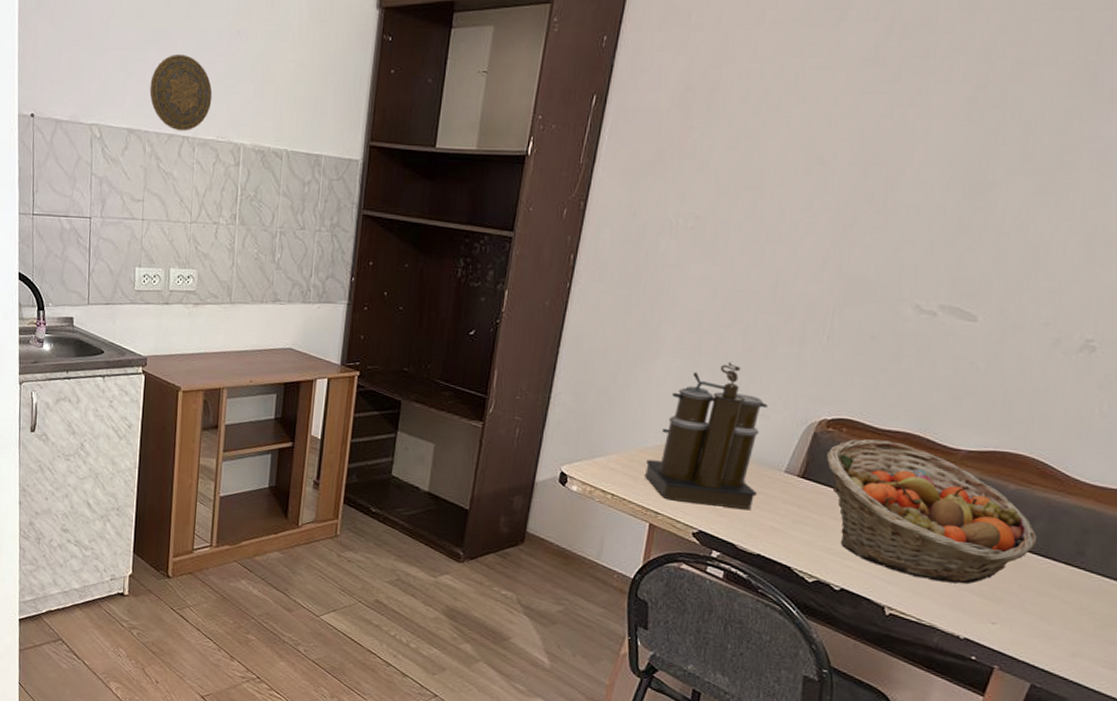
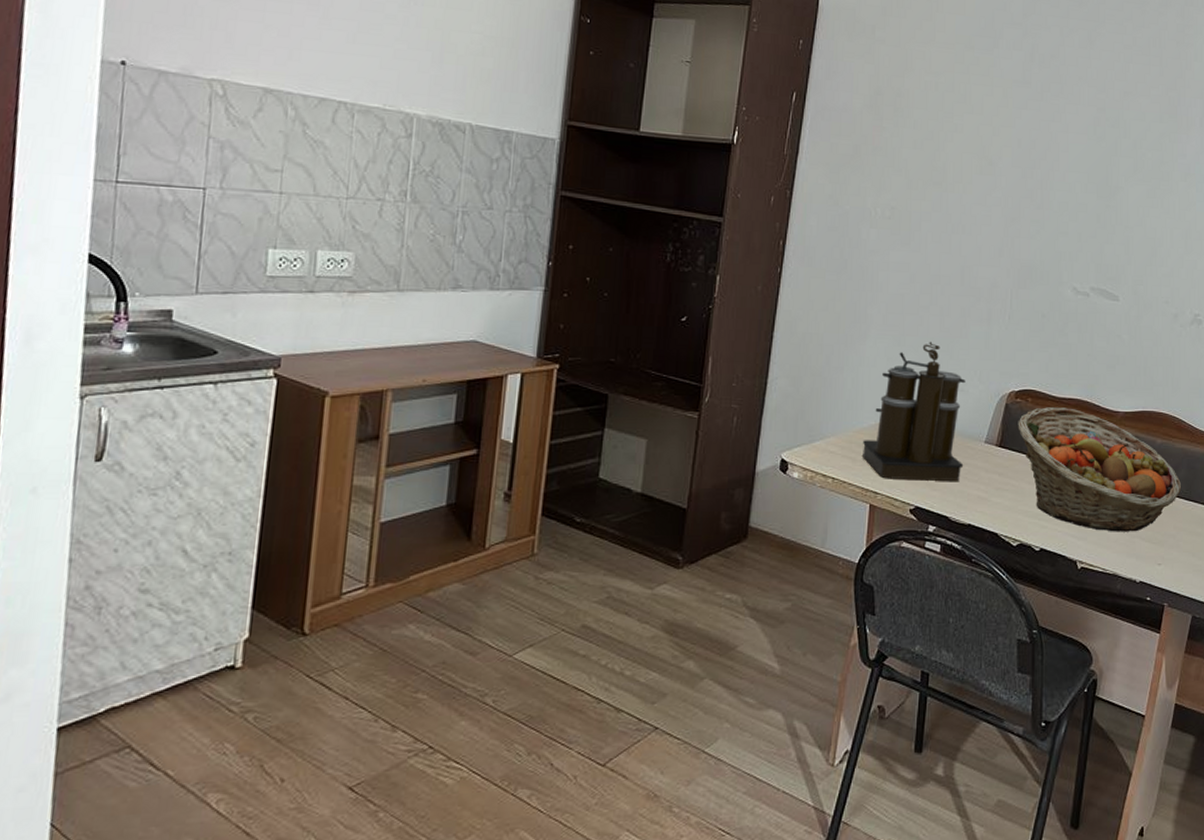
decorative plate: present [149,54,213,131] -> none [295,11,379,96]

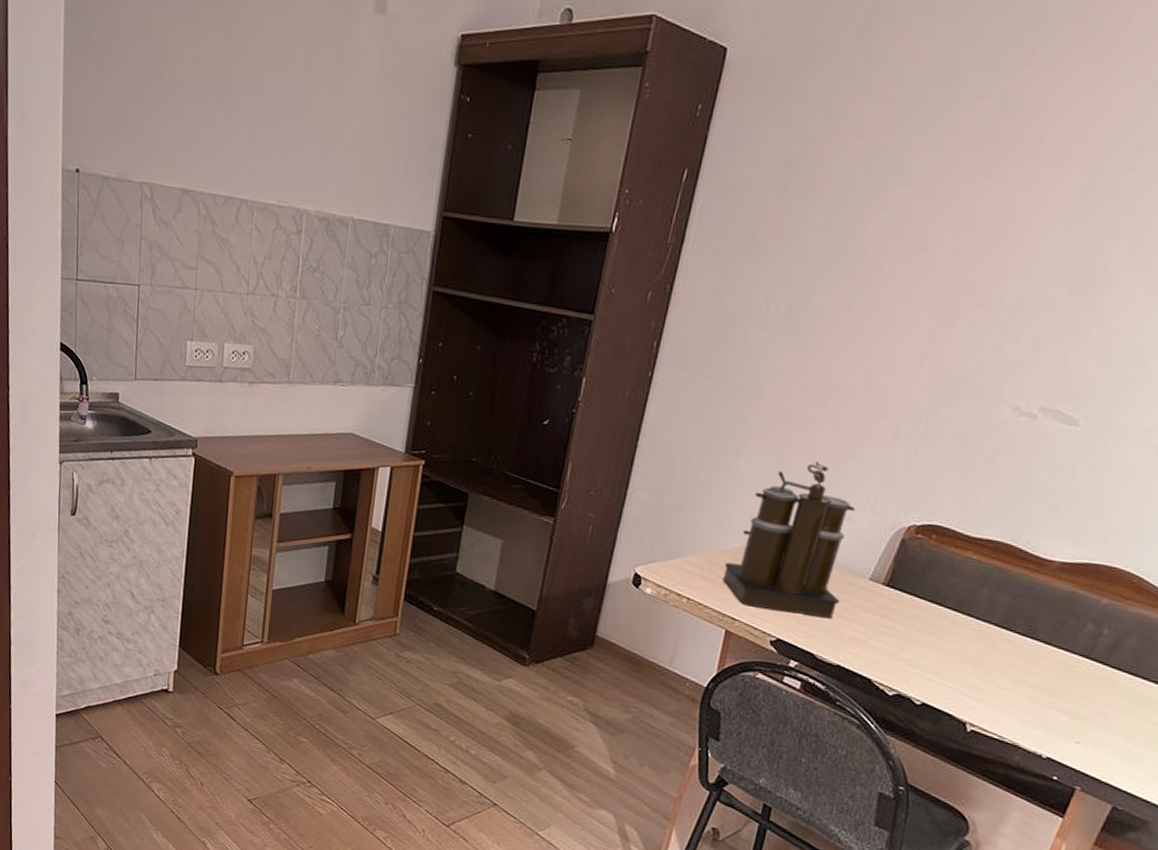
fruit basket: present [1018,407,1182,532] -> none [913,547,1128,702]

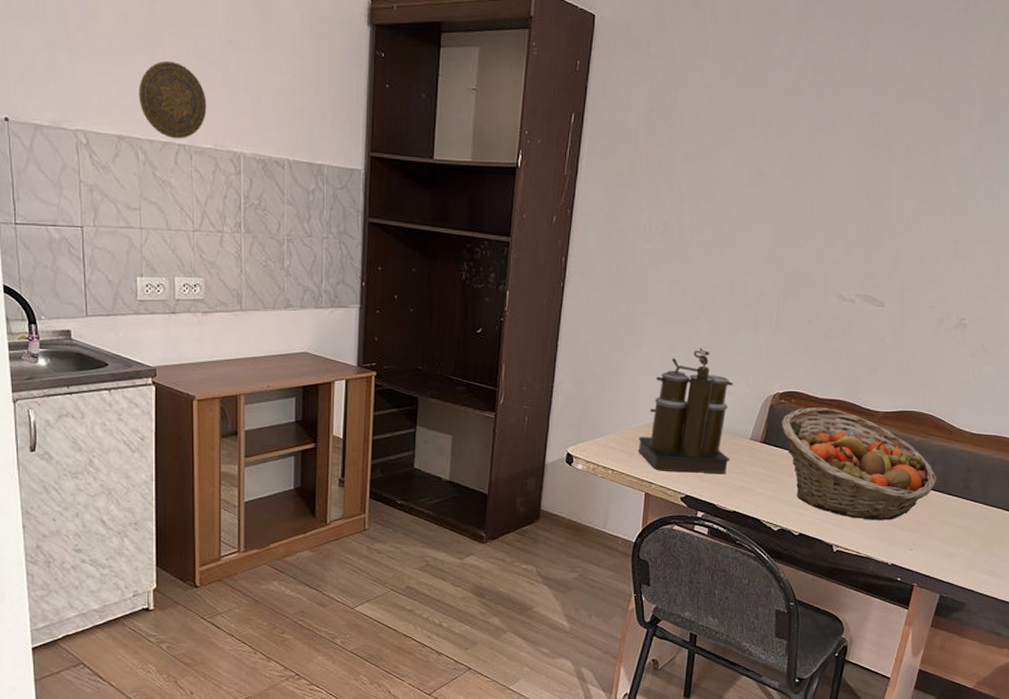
decorative plate: none [206,108,274,194] -> present [139,60,207,139]
fruit basket: none [913,547,1128,702] -> present [781,407,937,520]

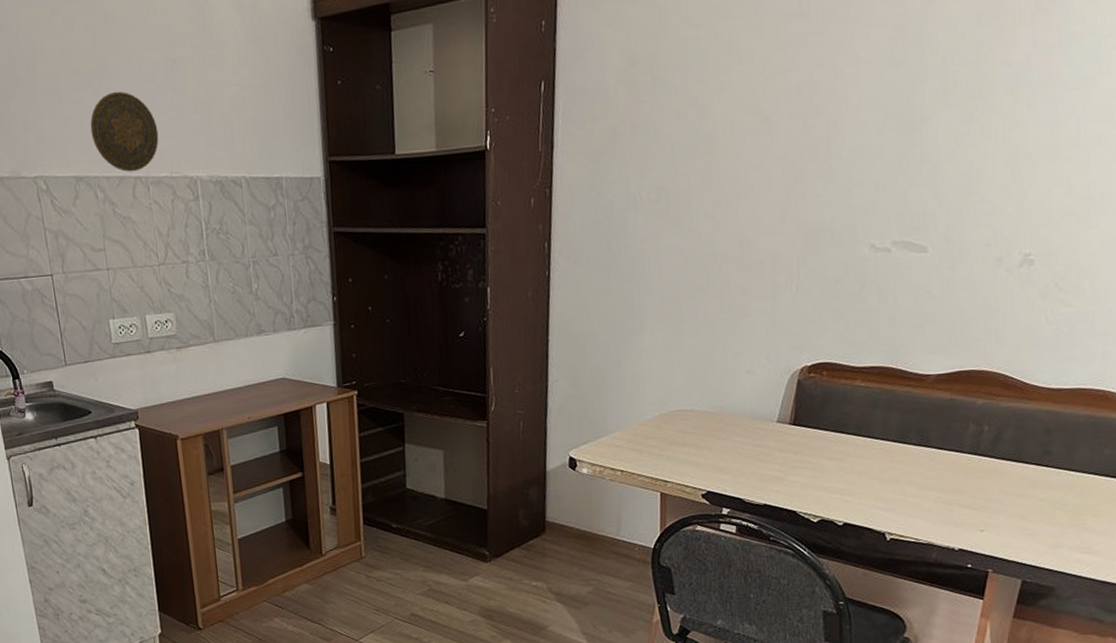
coffee maker: present [638,348,733,473] -> none [647,325,756,467]
fruit basket: present [781,407,937,520] -> none [812,377,1009,501]

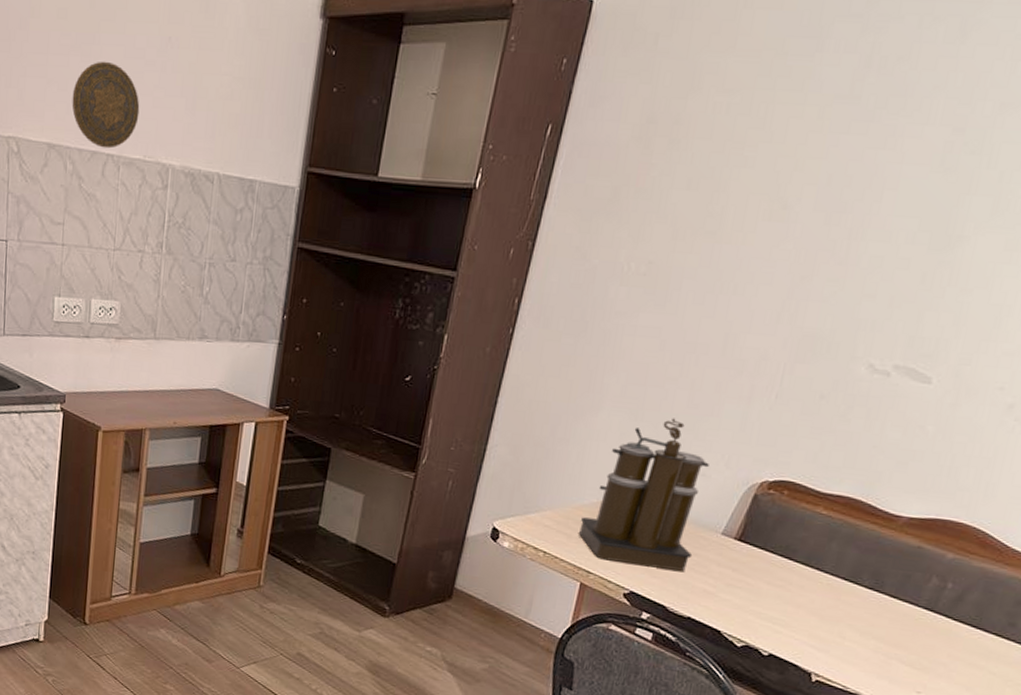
coffee maker: none [647,325,756,467] -> present [579,418,709,571]

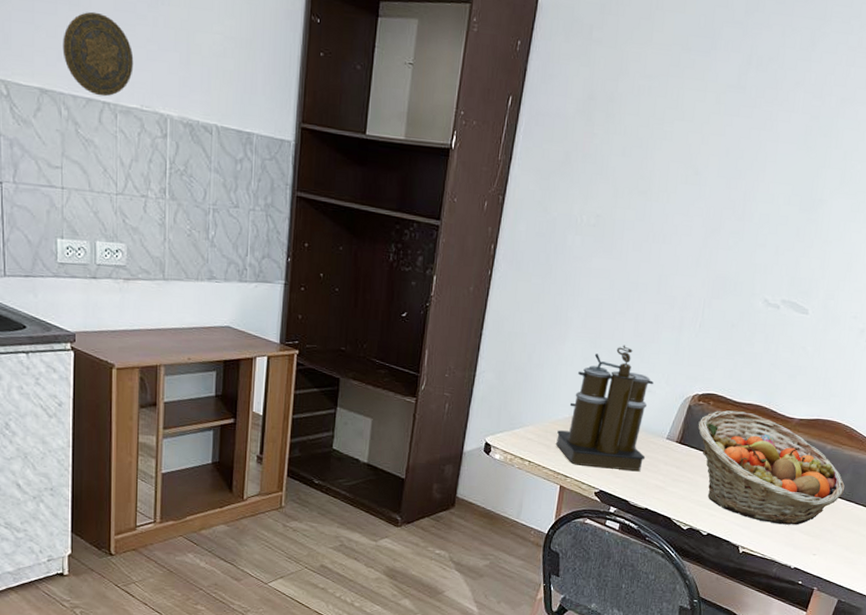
fruit basket: none [765,502,971,653] -> present [698,410,845,525]

